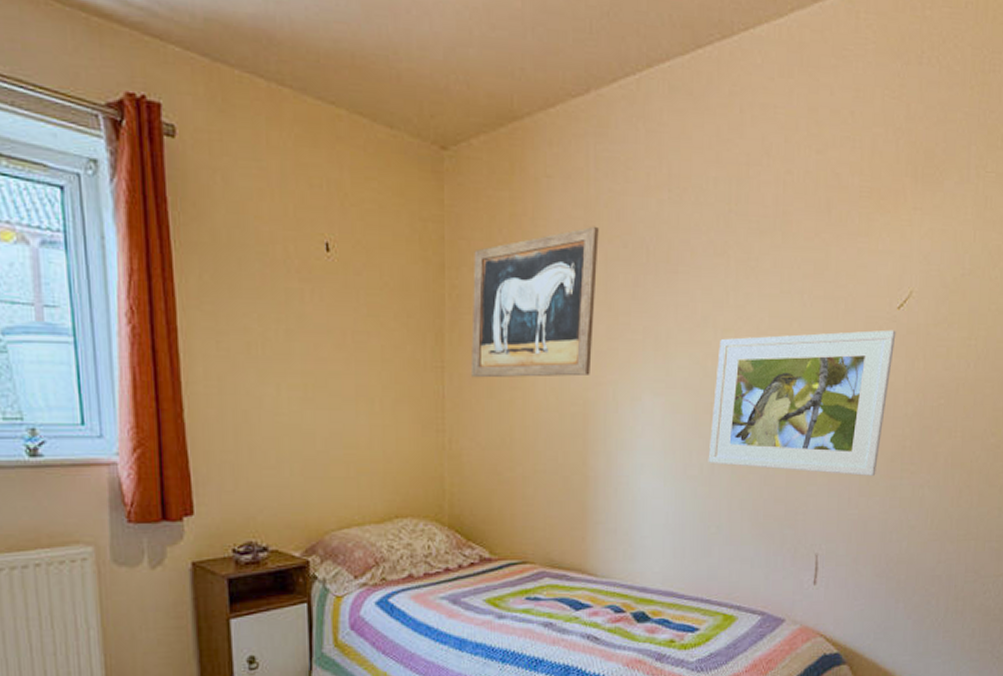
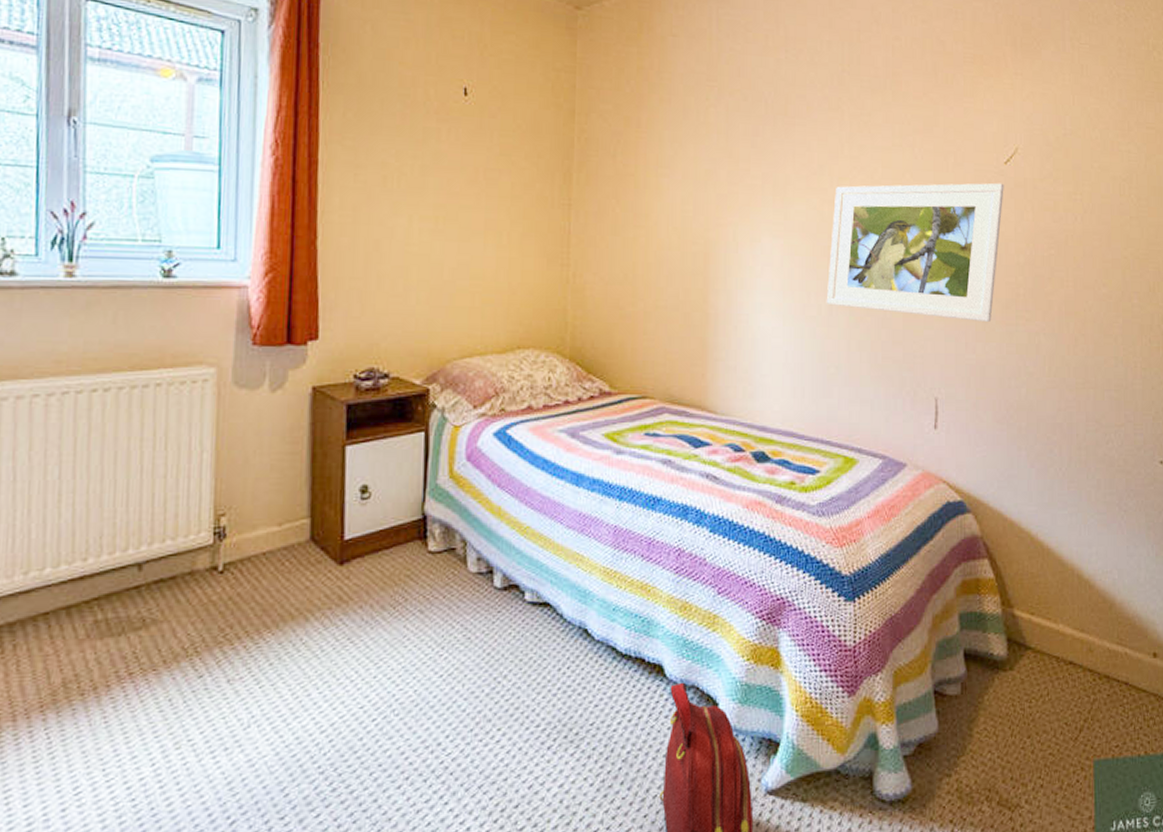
wall art: present [471,226,599,378] -> none [597,80,720,217]

